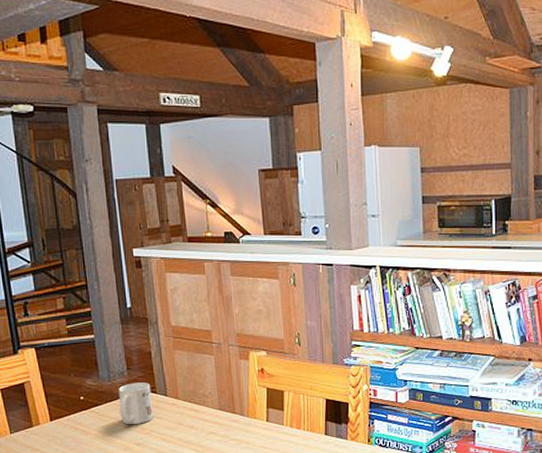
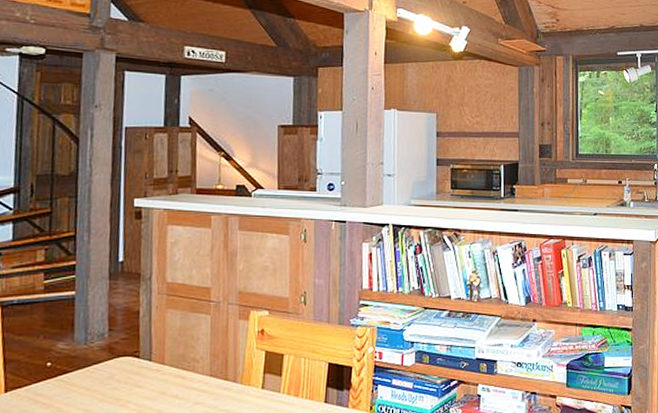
mug: present [118,382,154,424] -> none [92,345,134,395]

